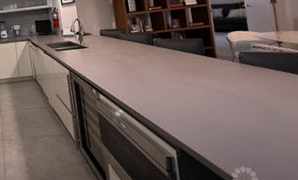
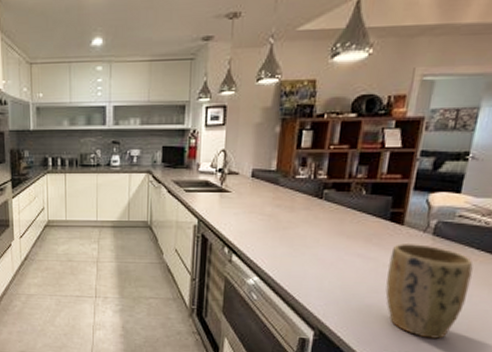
plant pot: none [214,70,283,146] -> present [385,242,473,339]

